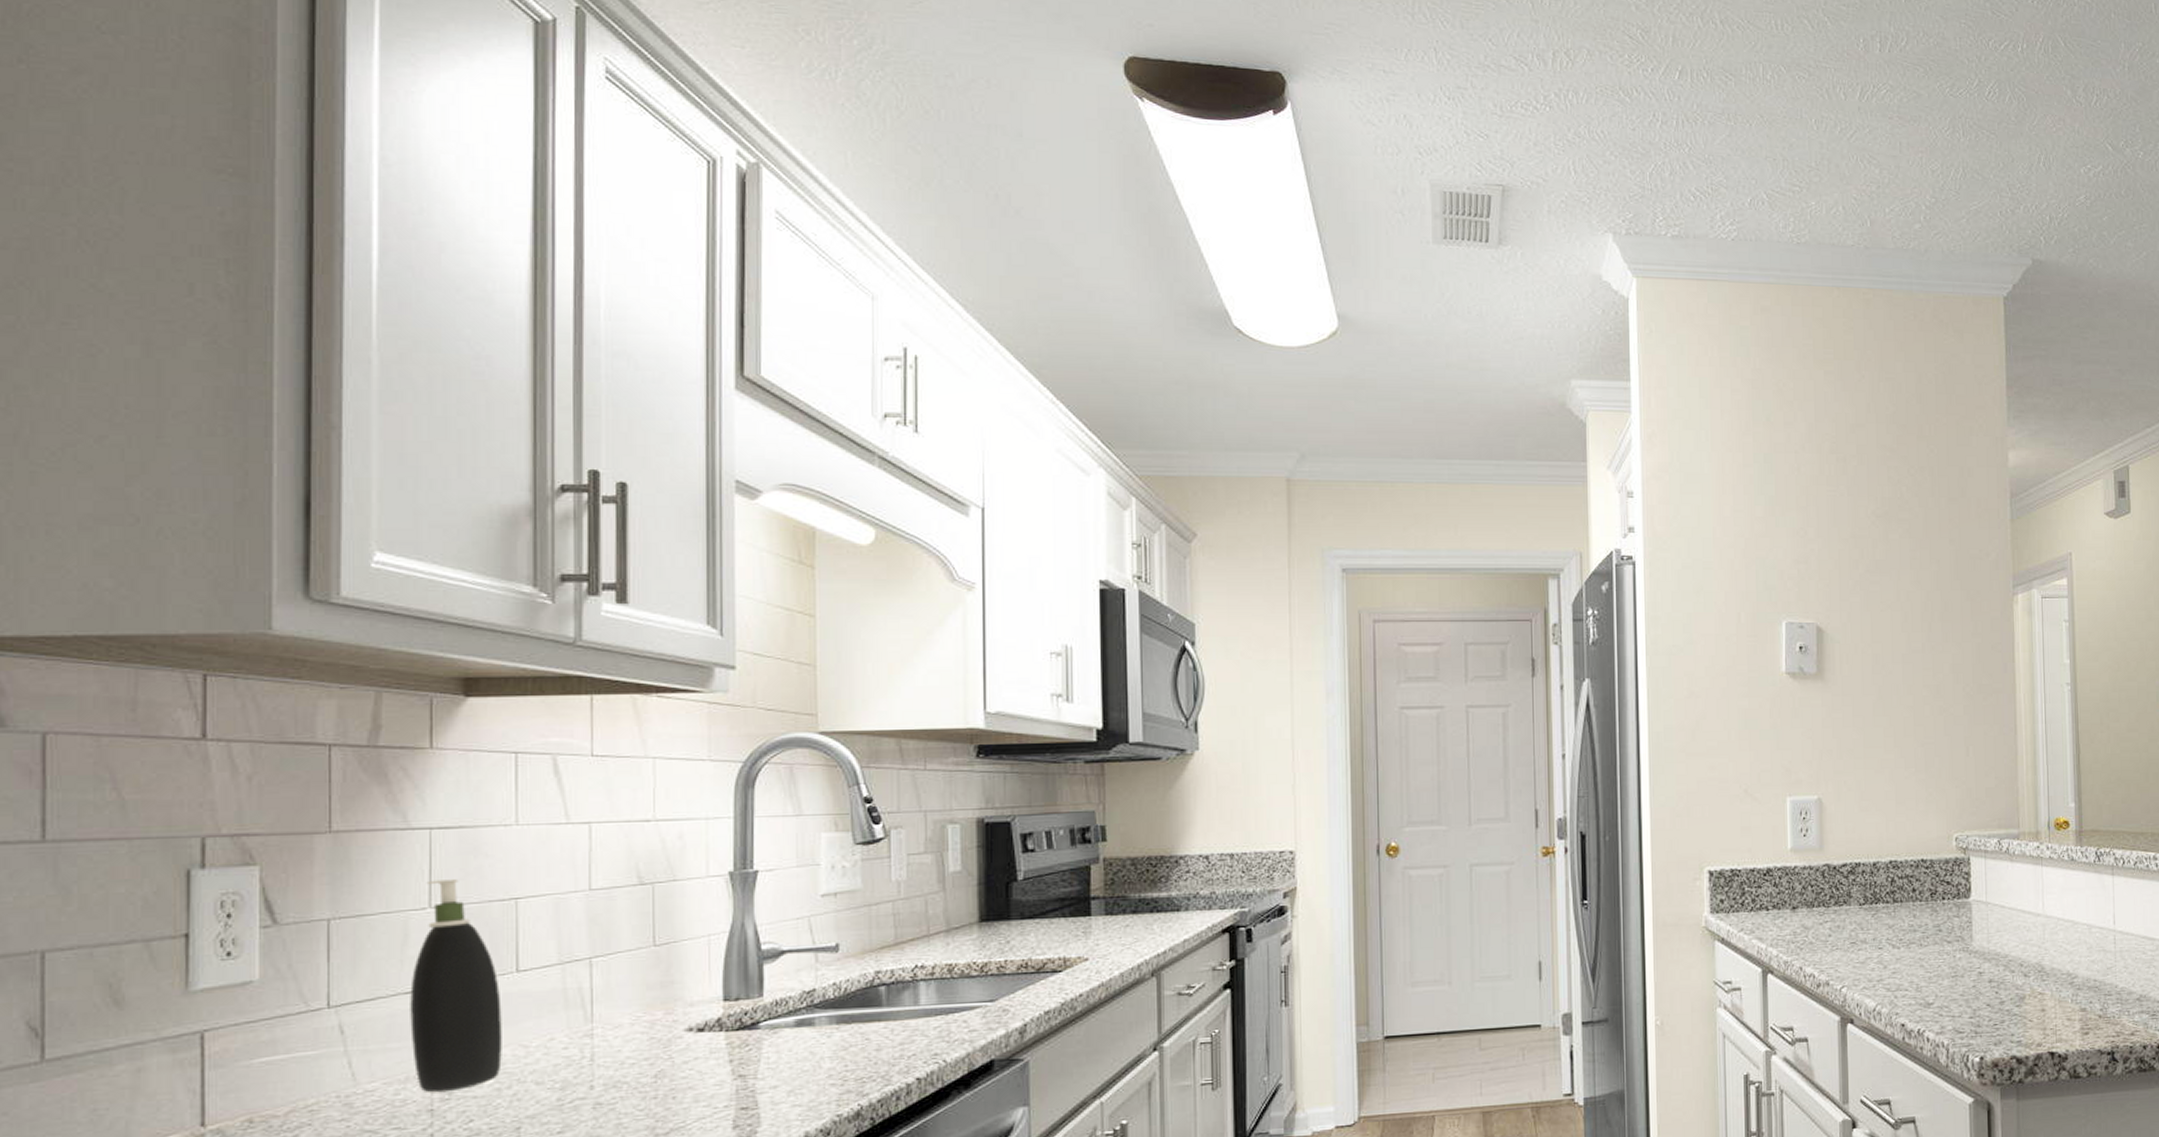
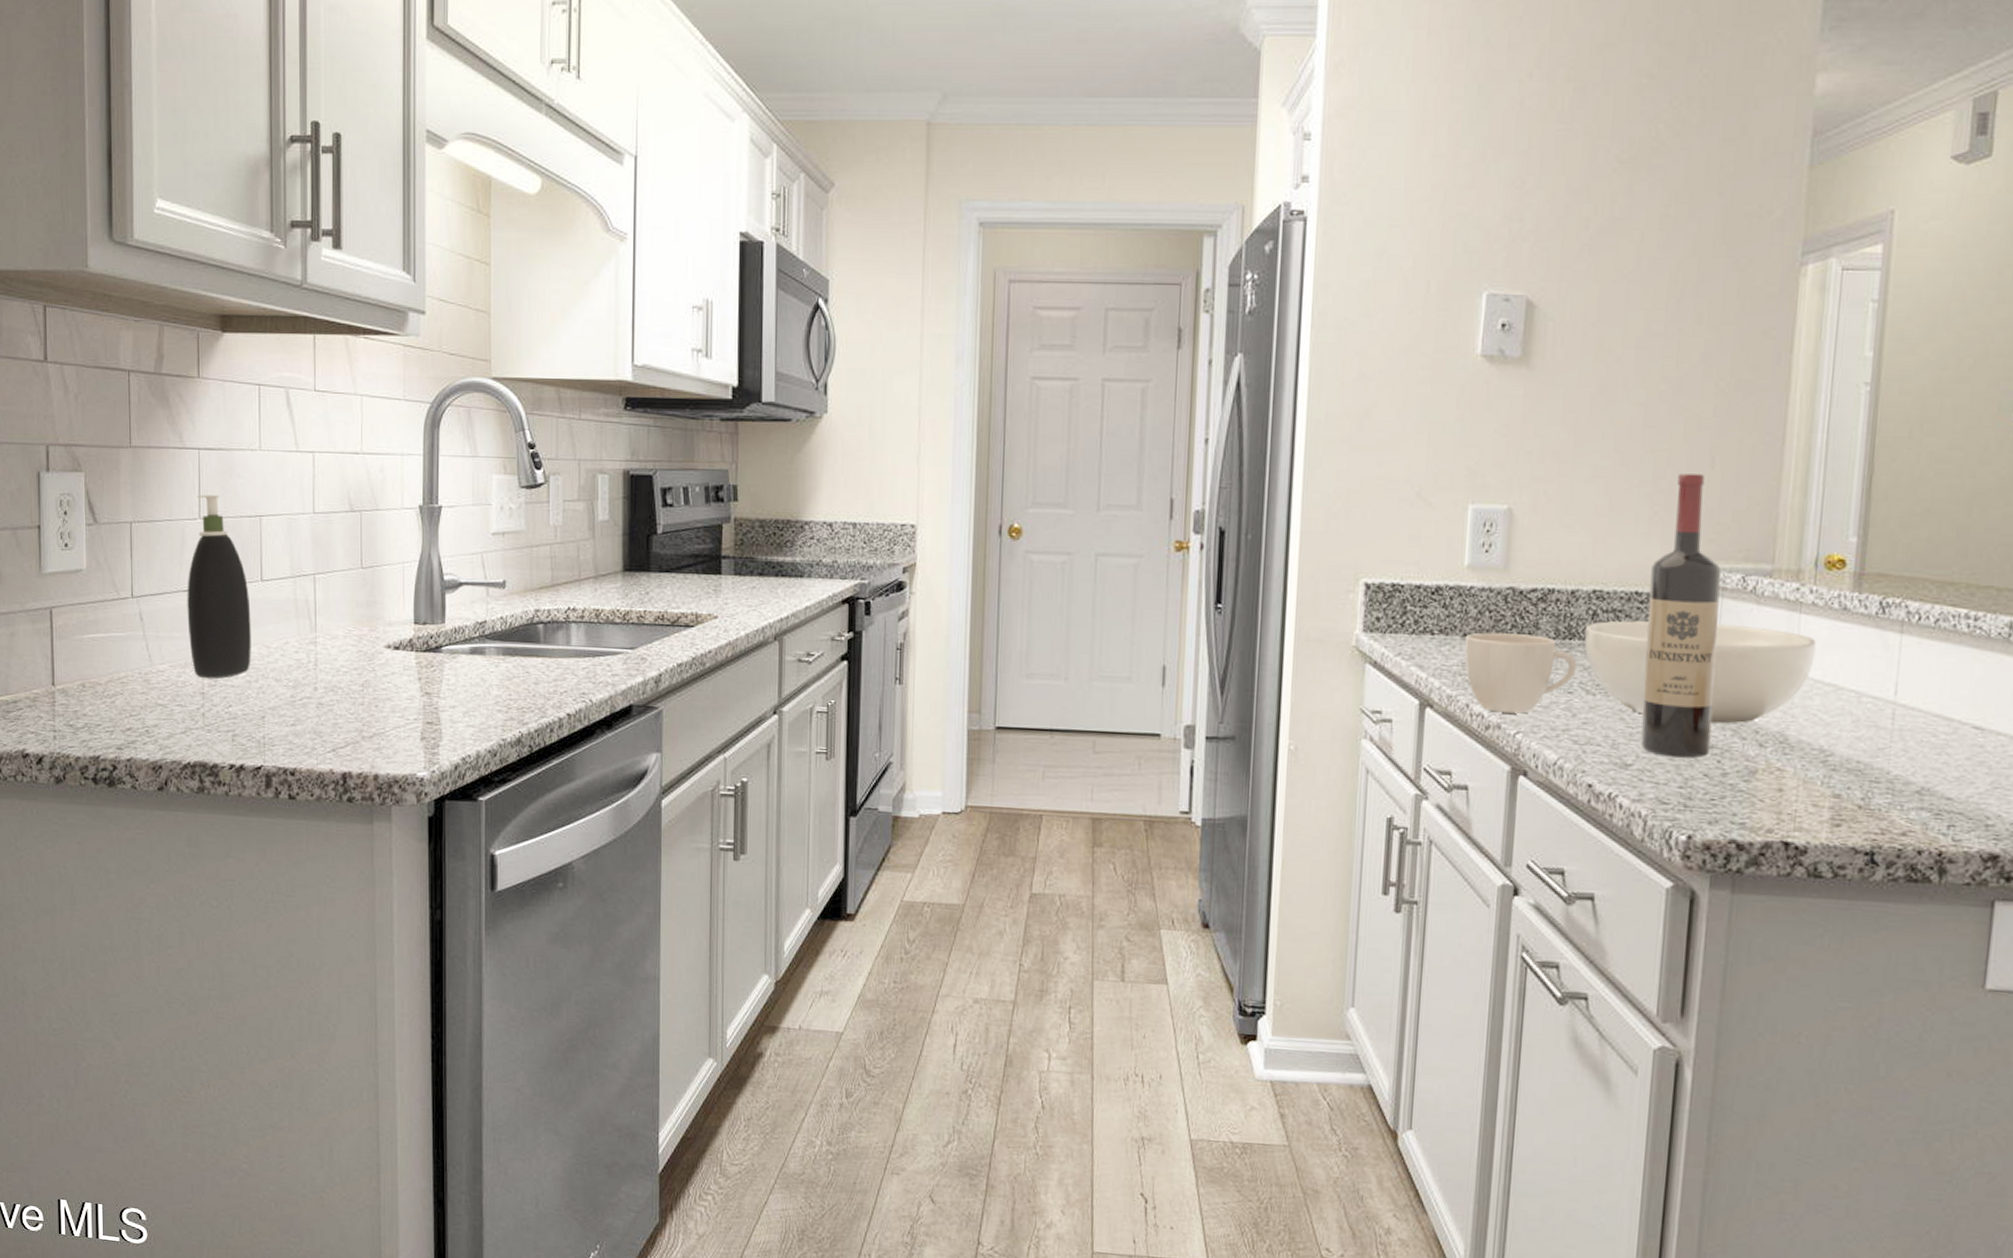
cup: none [1794,902,1883,972] -> present [1464,632,1577,714]
bowl: none [1886,880,2057,962] -> present [1583,620,1817,724]
wine bottle: none [1932,761,1989,994] -> present [1640,473,1722,759]

